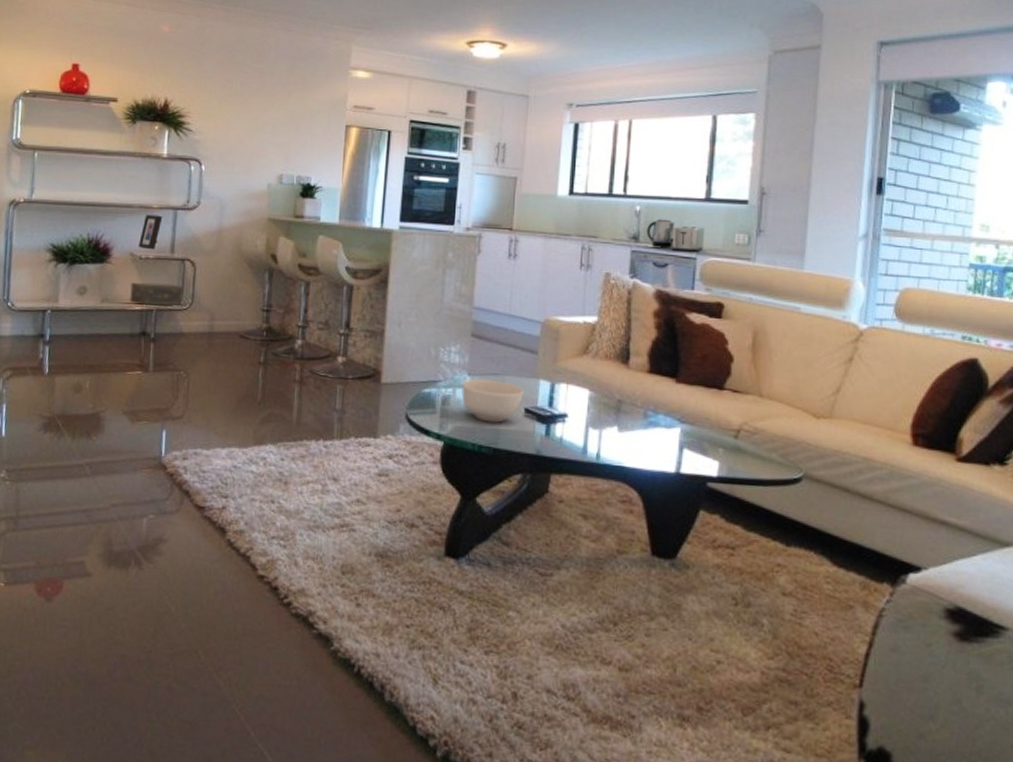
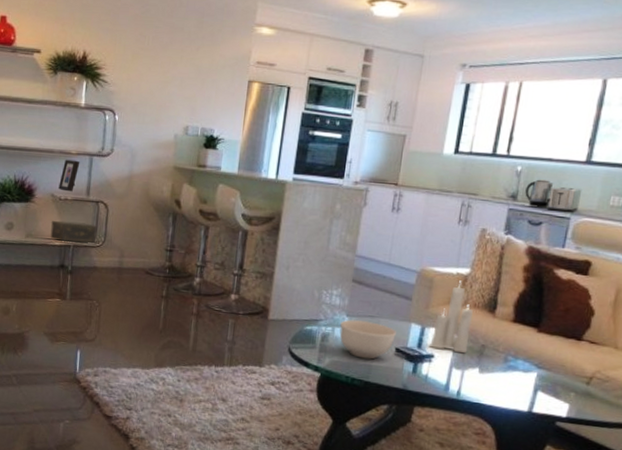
candle: none [562,330,606,411] -> present [430,280,474,354]

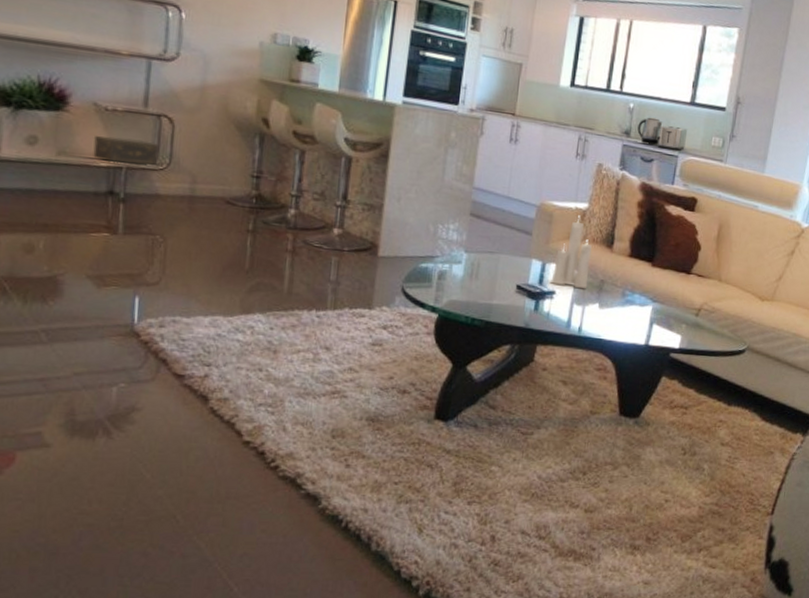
picture frame: present [58,159,80,192] -> none [103,60,134,102]
bowl: present [339,319,396,360] -> none [457,256,517,298]

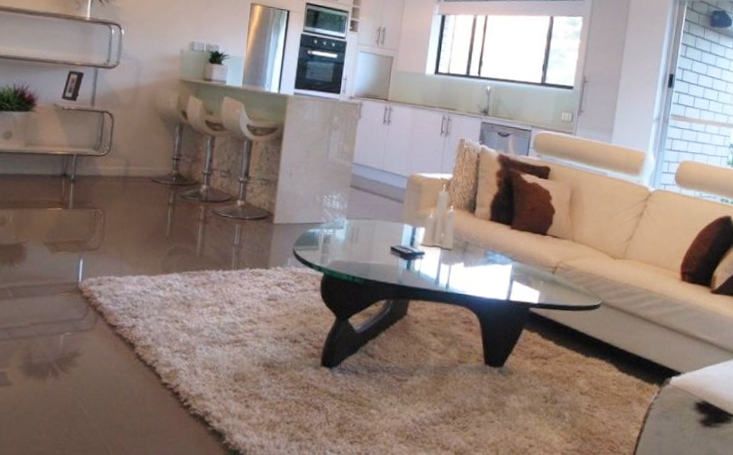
decorative box: present [93,135,158,166] -> none [52,129,101,153]
picture frame: none [103,60,134,102] -> present [61,70,85,102]
kettle: present [637,117,663,146] -> none [494,97,517,122]
toaster: present [656,125,688,151] -> none [512,103,540,126]

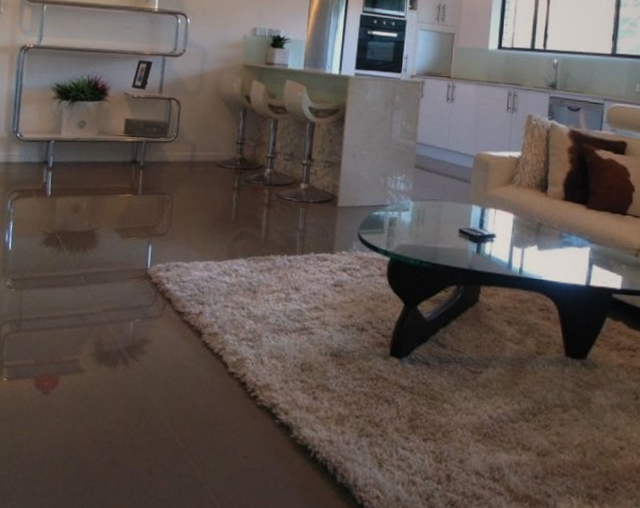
decorative box: none [52,129,101,153] -> present [123,117,169,139]
candle: present [421,185,457,250] -> none [491,163,528,232]

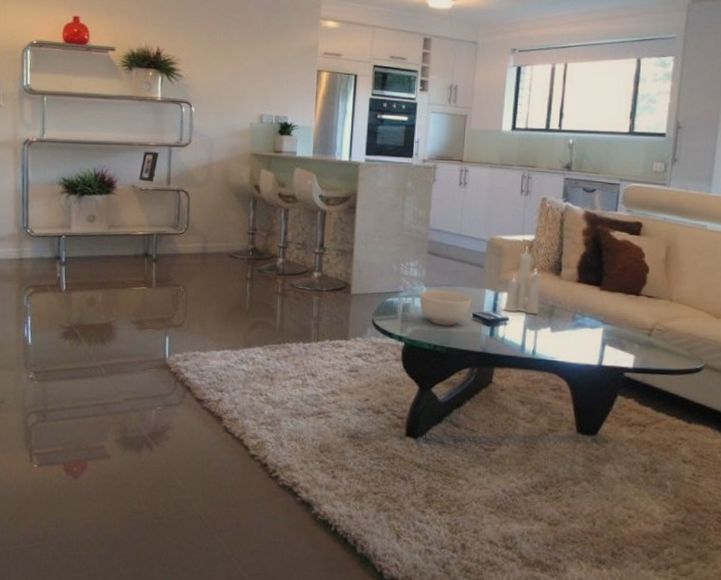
decorative box: present [123,117,169,139] -> none [133,210,179,232]
bowl: none [406,204,459,242] -> present [419,289,472,326]
candle: none [491,163,528,232] -> present [504,246,542,315]

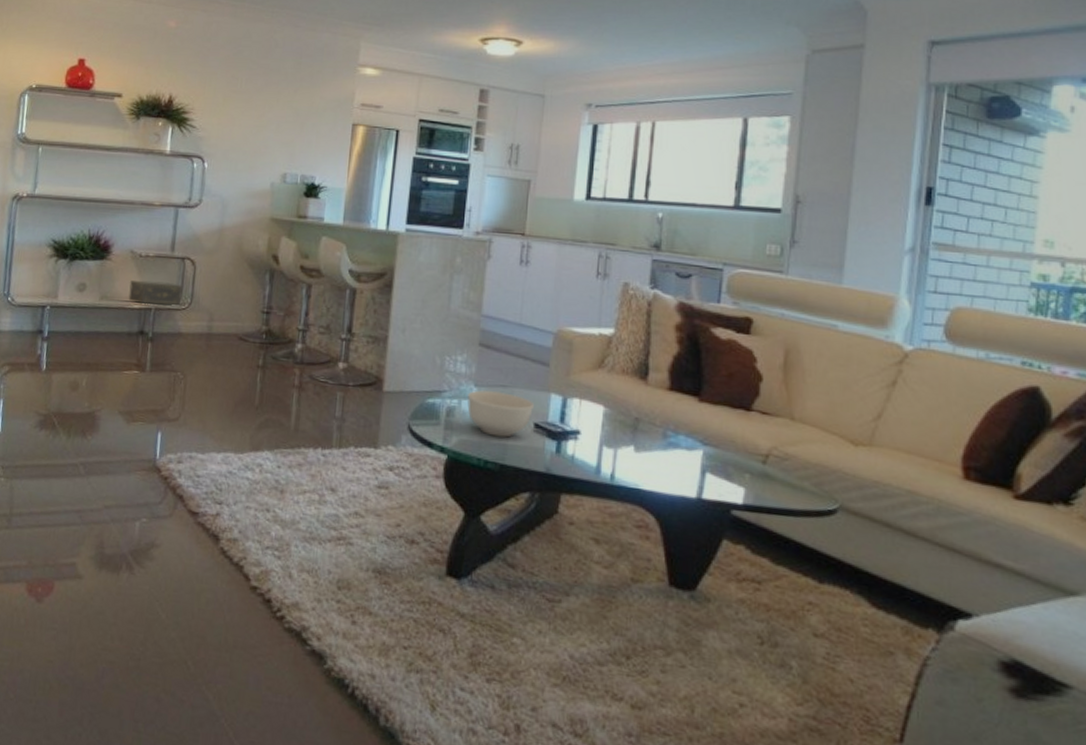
decorative box: none [133,210,179,232] -> present [128,279,182,306]
picture frame: present [139,151,159,182] -> none [139,211,164,248]
candle: present [504,246,542,315] -> none [574,342,623,429]

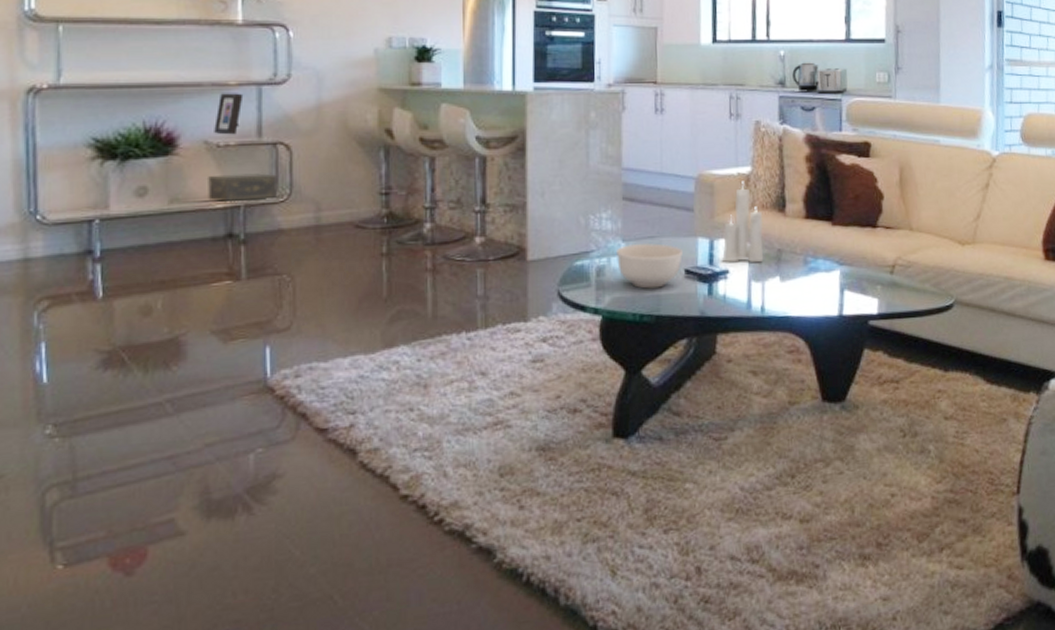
picture frame: none [139,211,164,248] -> present [214,93,244,135]
candle: none [574,342,623,429] -> present [722,181,764,263]
kettle: none [669,226,701,259] -> present [792,62,819,93]
toaster: none [694,234,734,263] -> present [815,67,848,94]

